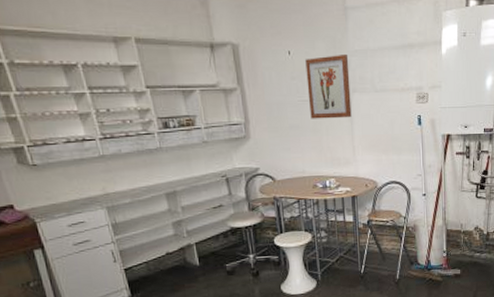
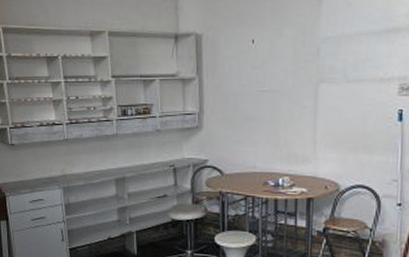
wall art: present [305,53,352,119] -> none [268,41,319,111]

